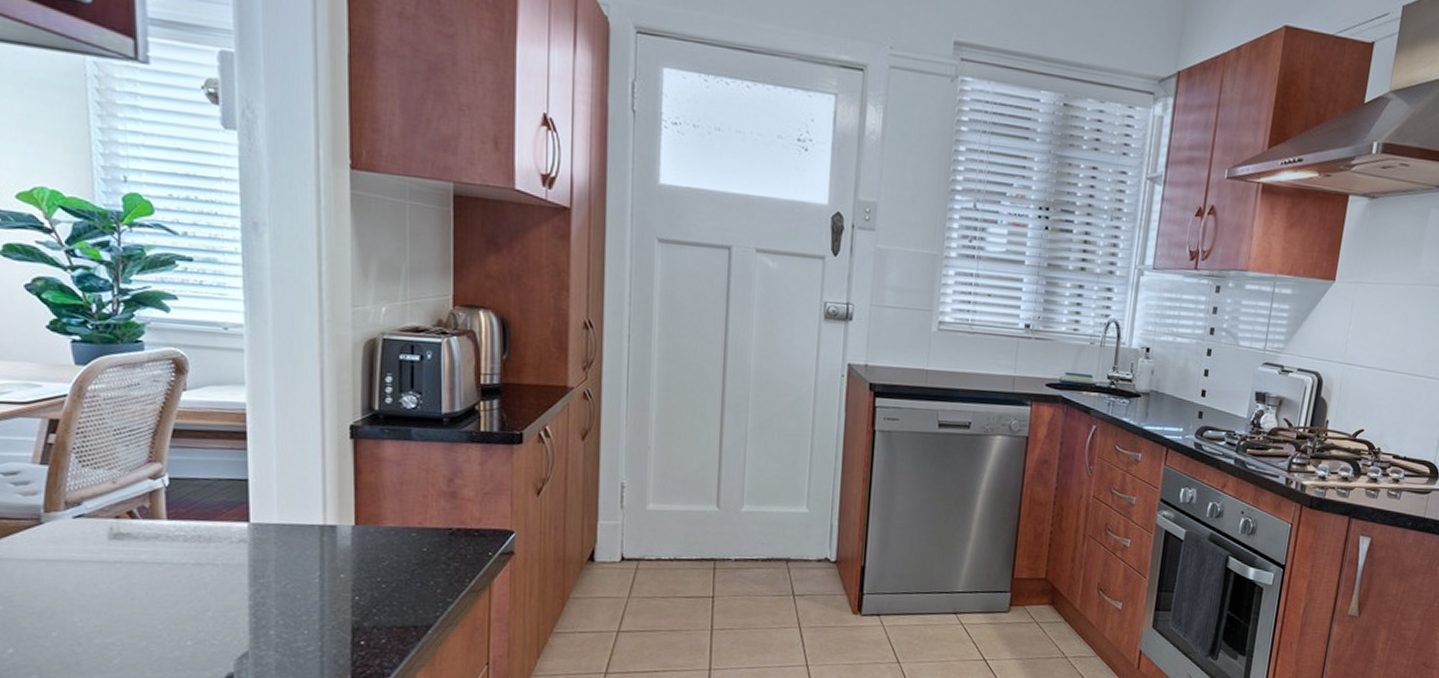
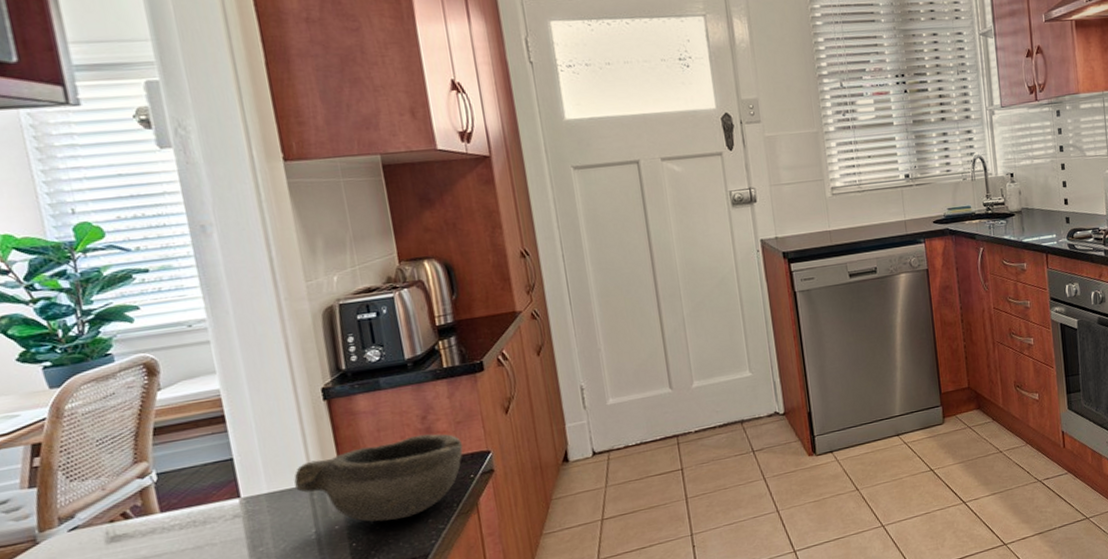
bowl: none [307,497,487,583] -> present [294,433,463,522]

